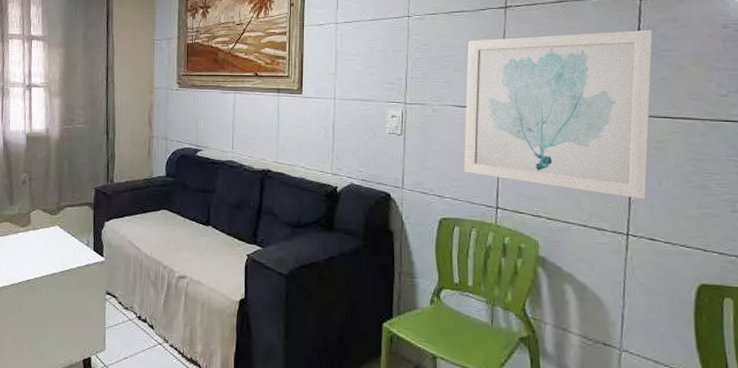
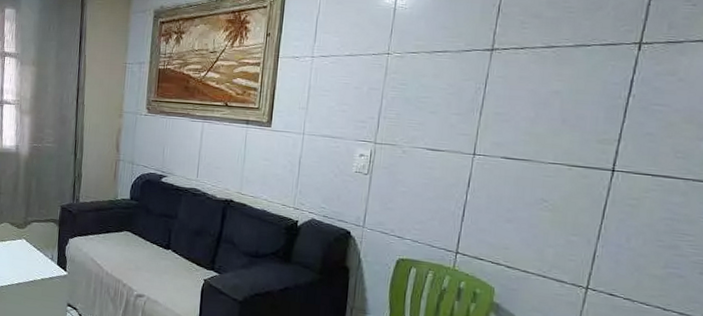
wall art: present [463,29,654,199] -> none [427,81,648,255]

